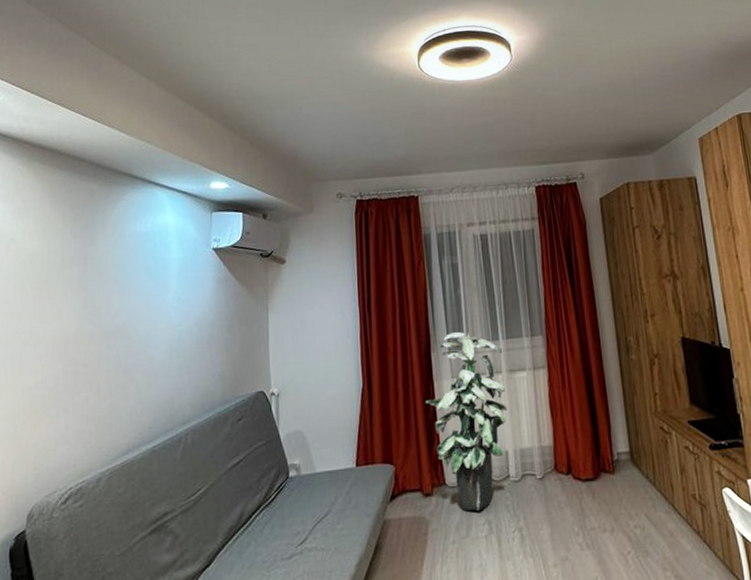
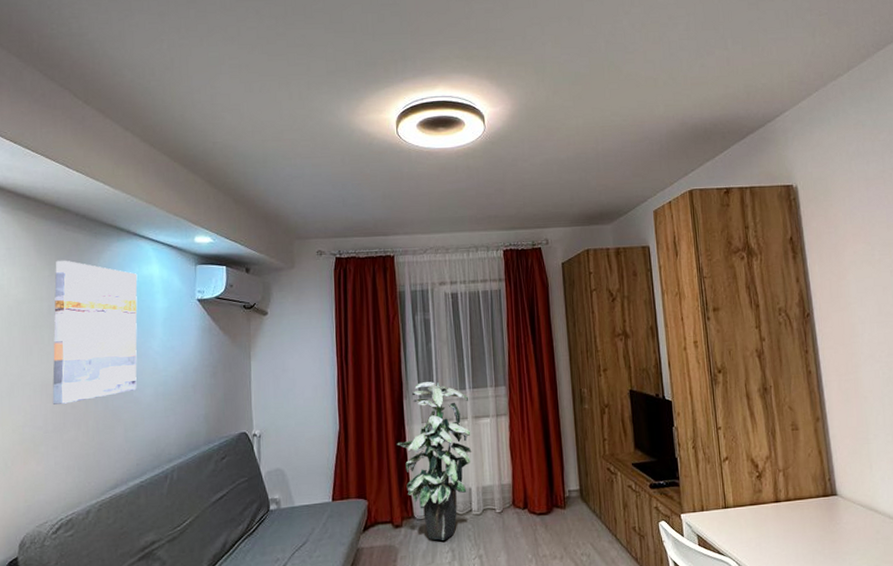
wall art: none [64,211,152,364] -> present [52,260,138,405]

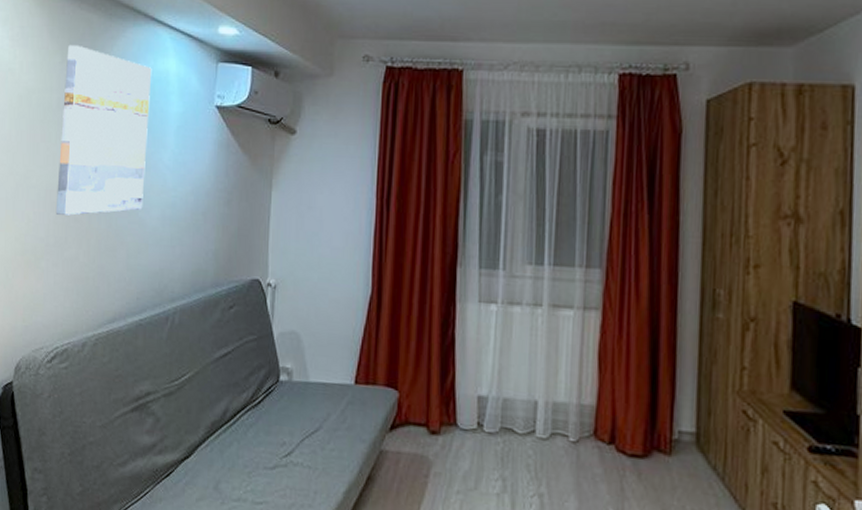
indoor plant: present [397,382,472,541] -> none [443,247,547,464]

